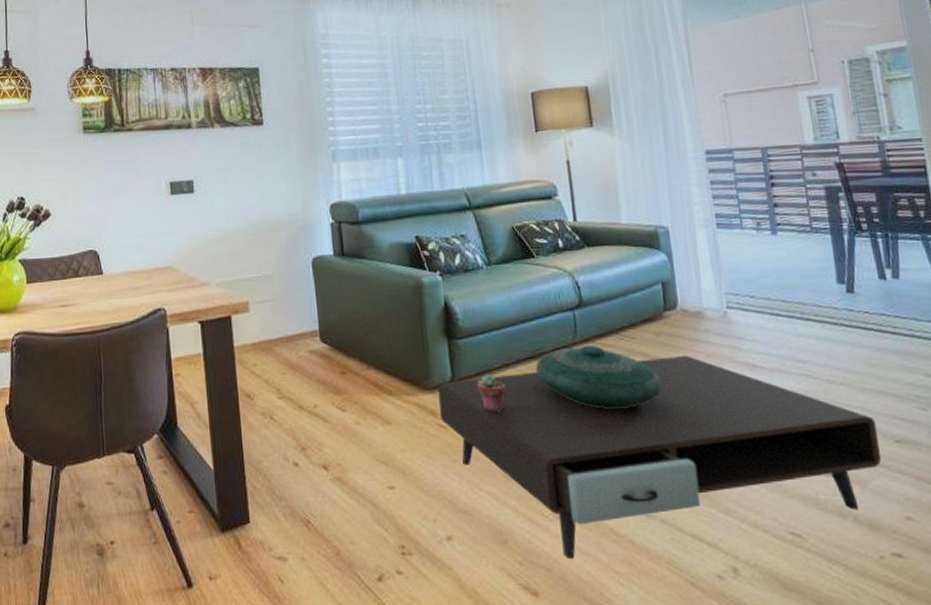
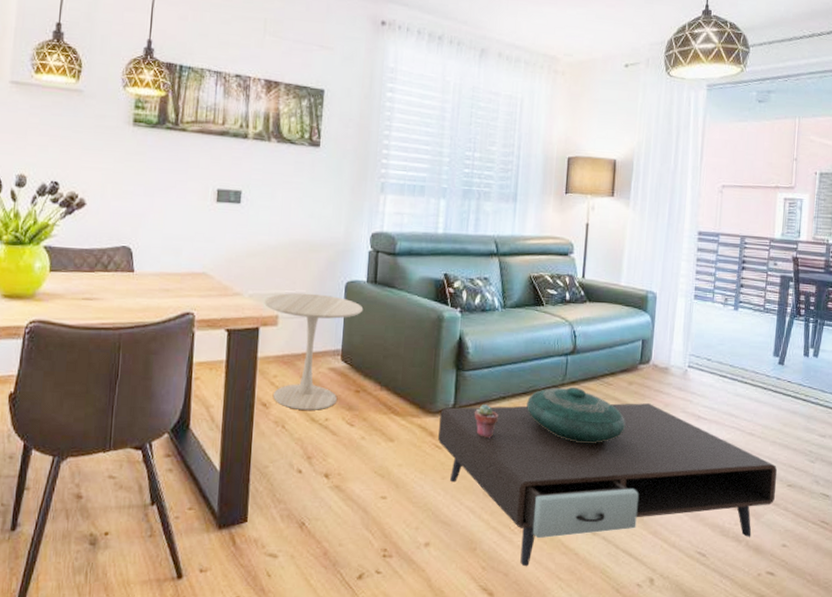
side table: none [232,274,335,398] -> present [265,293,363,410]

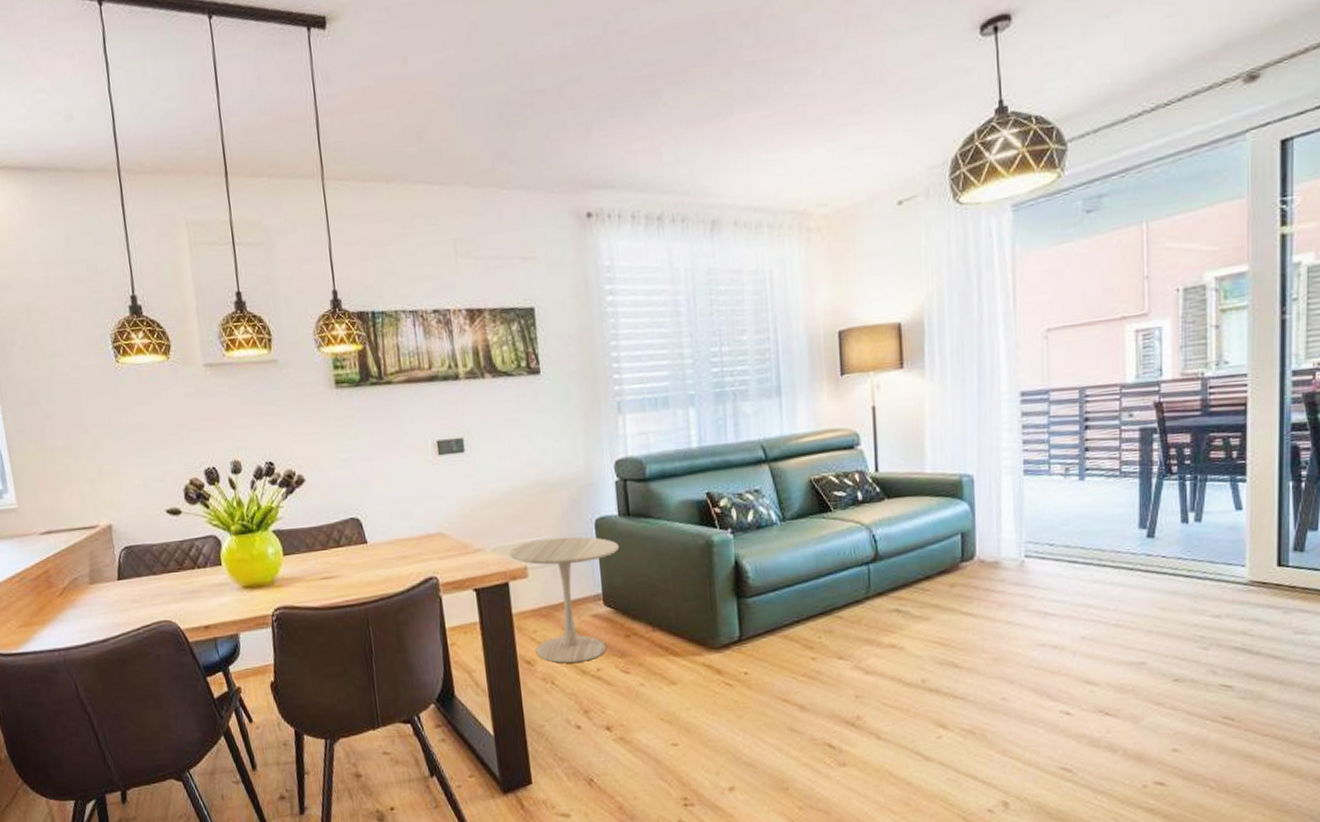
coffee table: present [438,403,777,567] -> none [725,606,1157,803]
potted succulent: present [474,404,498,439] -> none [765,631,794,669]
decorative bowl: present [527,386,626,444] -> none [826,598,952,662]

